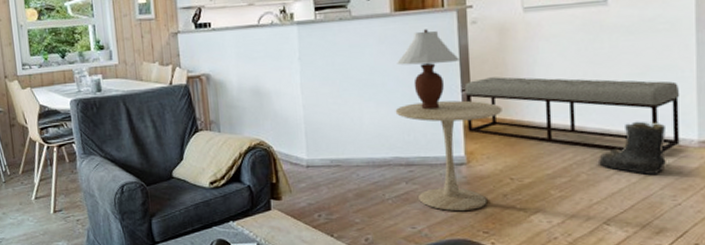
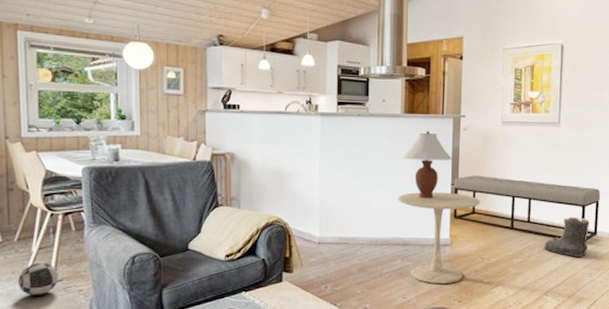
decorative ball: none [25,193,59,226] -> present [17,262,59,297]

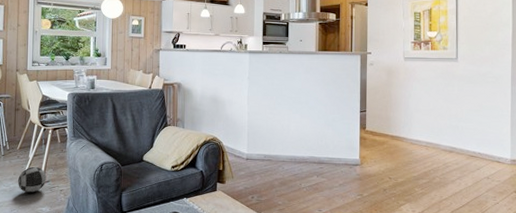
side table: present [398,192,480,285] -> none [313,118,387,200]
table lamp: present [403,131,452,199] -> none [317,66,360,124]
bench: present [453,175,601,241] -> none [362,104,501,166]
boots: present [543,216,590,257] -> none [447,143,491,181]

